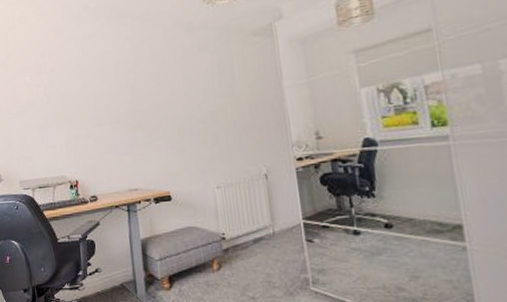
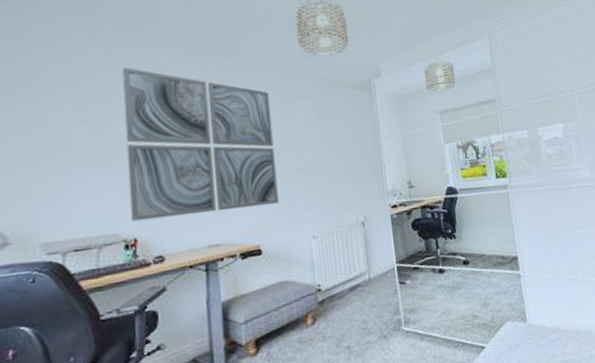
wall art: none [61,38,184,167] -> present [122,67,279,222]

